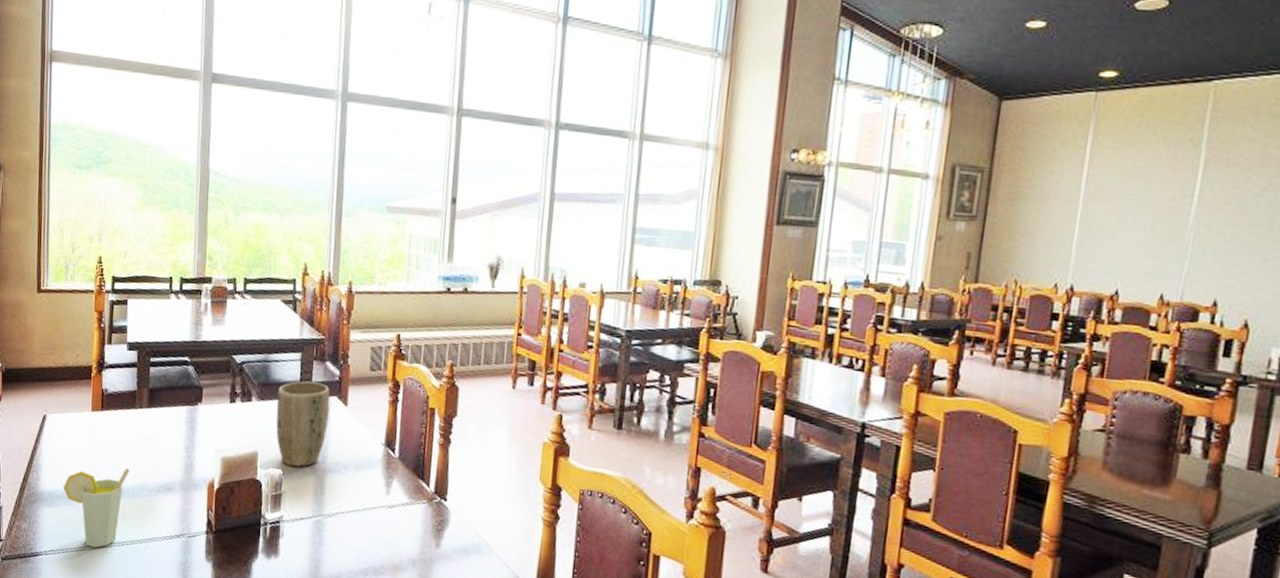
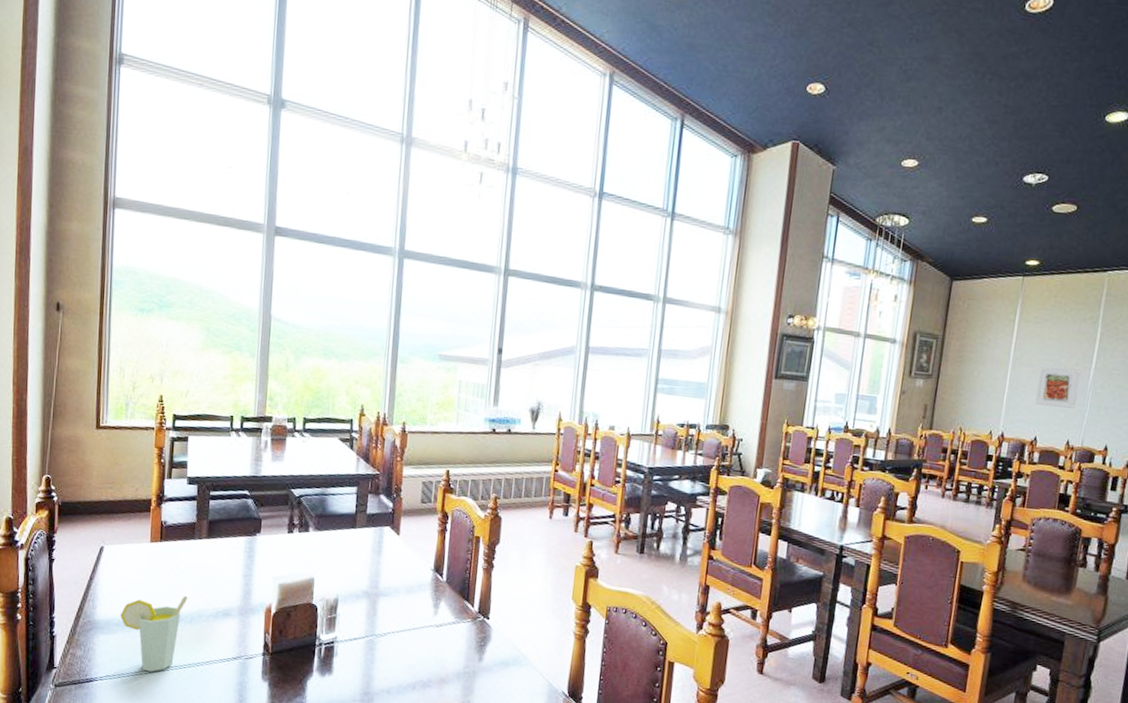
plant pot: present [276,381,330,467] -> none [332,513,383,592]
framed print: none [1115,203,1178,254] -> present [1035,367,1081,409]

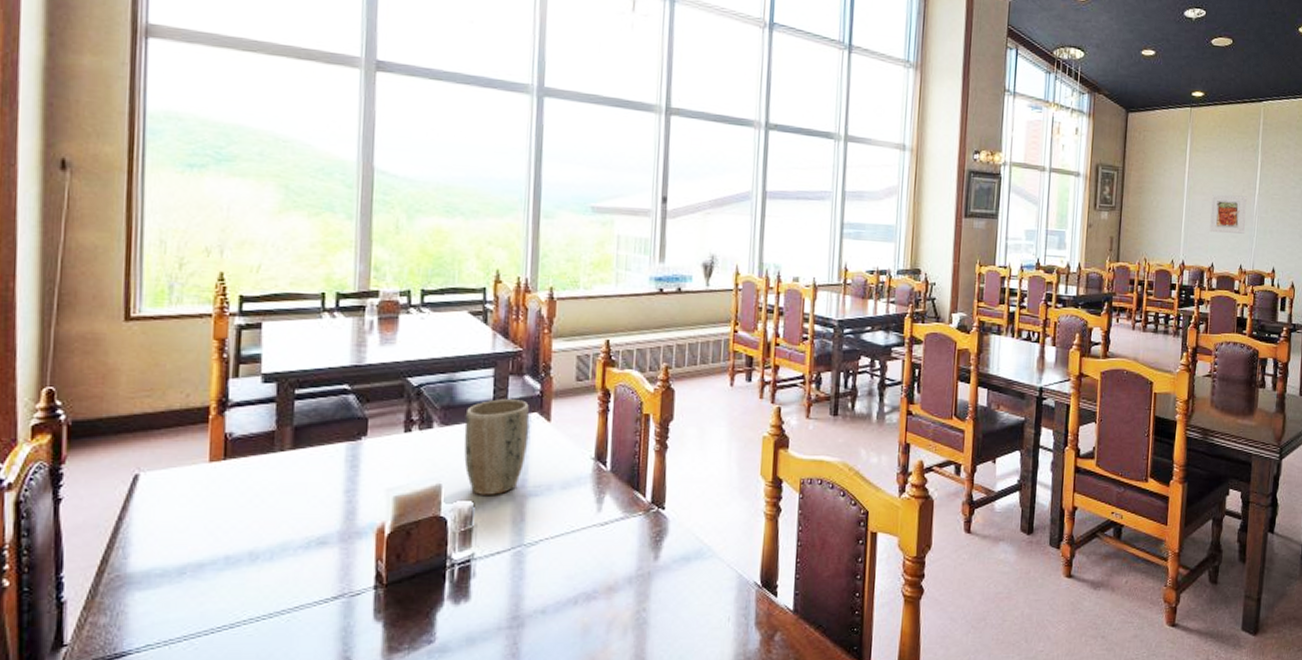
cup: present [119,595,188,673] -> none [165,525,266,632]
plant pot: none [332,513,383,592] -> present [464,399,530,495]

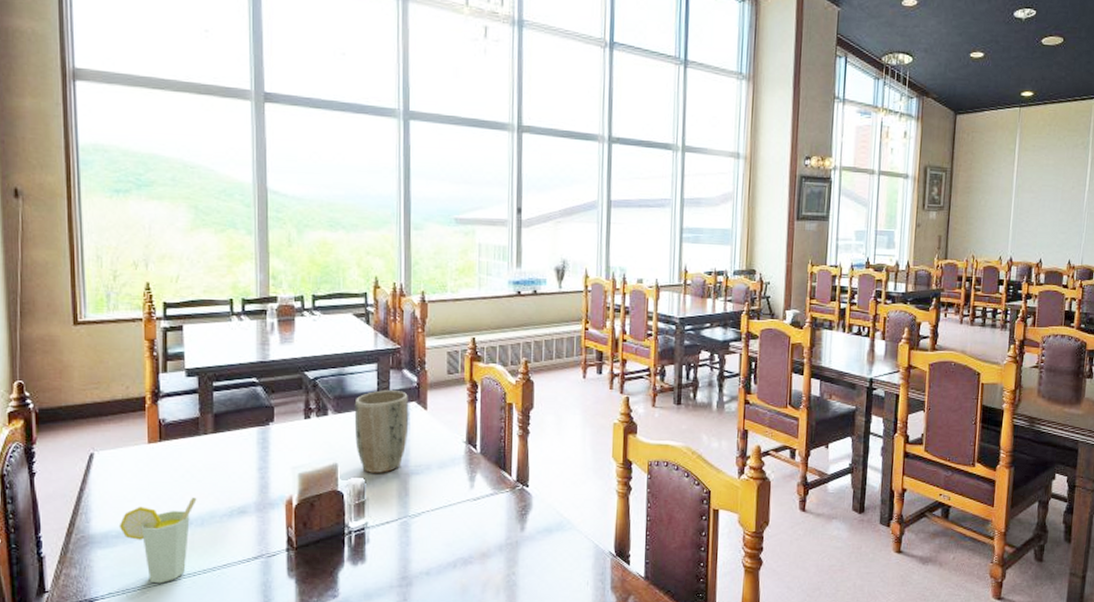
cup: none [165,525,266,632] -> present [119,497,197,584]
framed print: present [1209,194,1247,234] -> none [1038,192,1077,230]

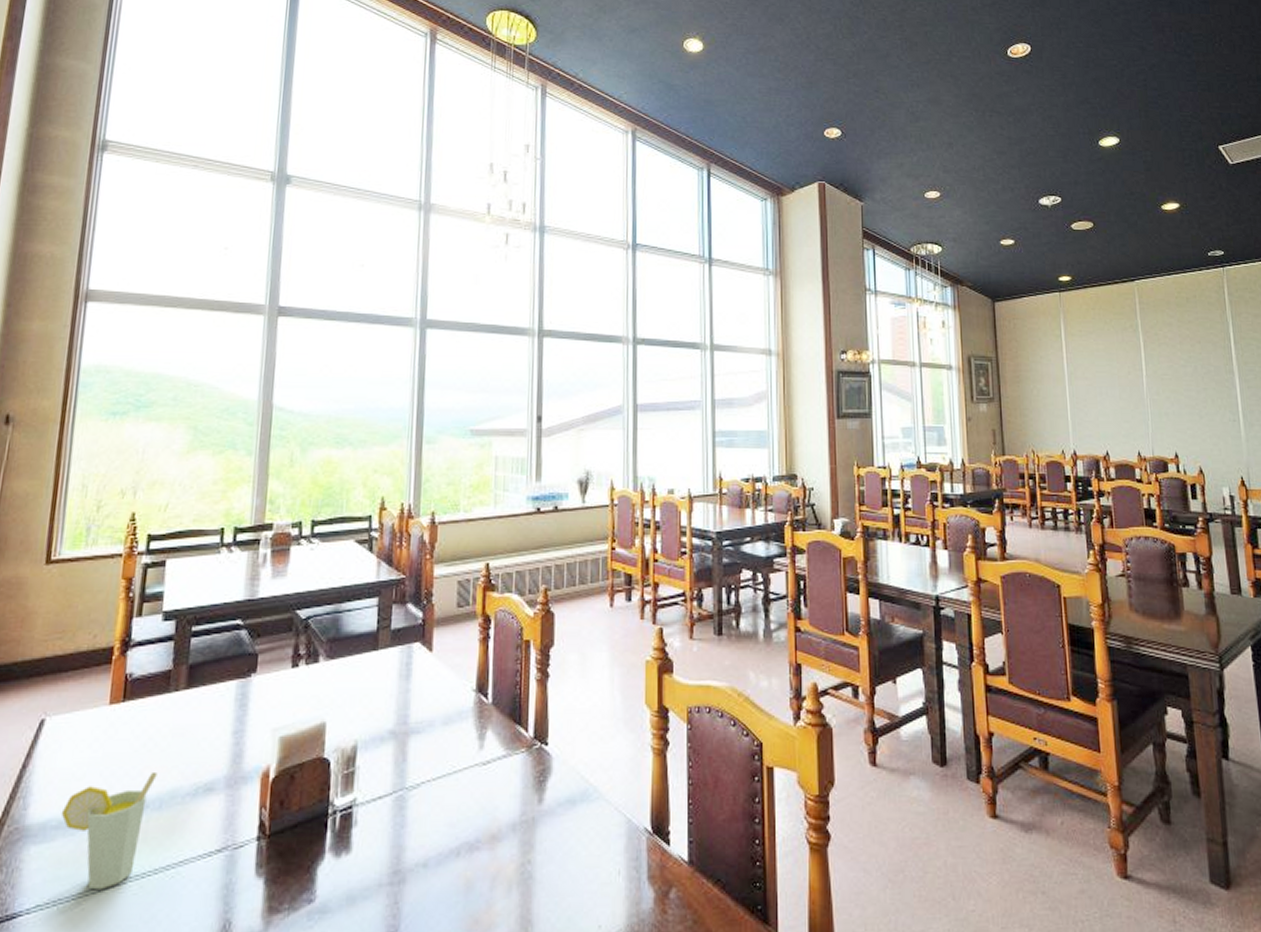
plant pot: present [354,390,409,473] -> none [348,629,412,733]

